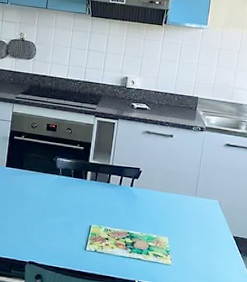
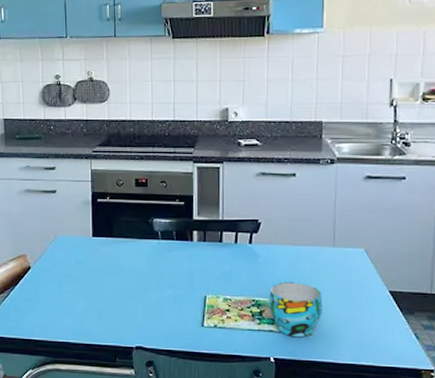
cup: none [139,220,182,267] -> present [268,282,323,338]

